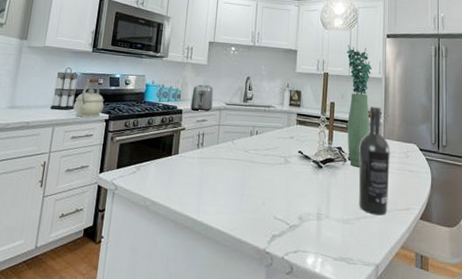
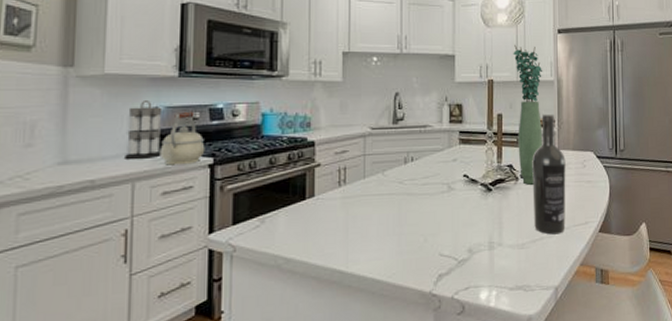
toaster: present [191,84,214,112] -> none [325,107,354,141]

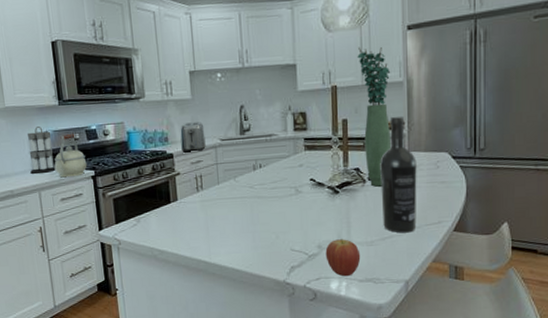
toaster: none [325,107,354,141] -> present [180,122,206,153]
fruit: none [476,240,512,285] -> present [325,238,361,277]

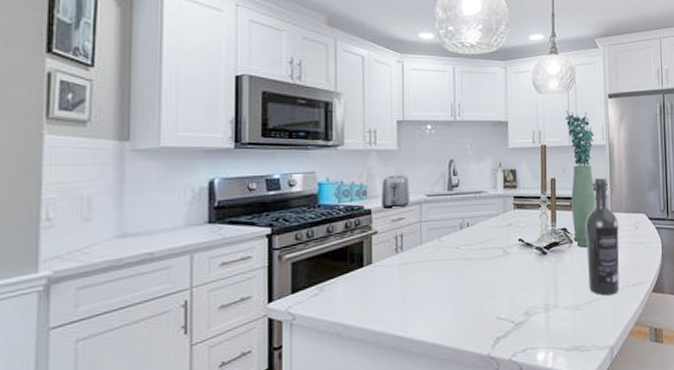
spice rack: present [26,126,56,175] -> none [183,173,219,232]
kettle: present [54,133,88,178] -> none [217,182,263,236]
fruit: present [325,238,361,277] -> none [532,303,568,346]

